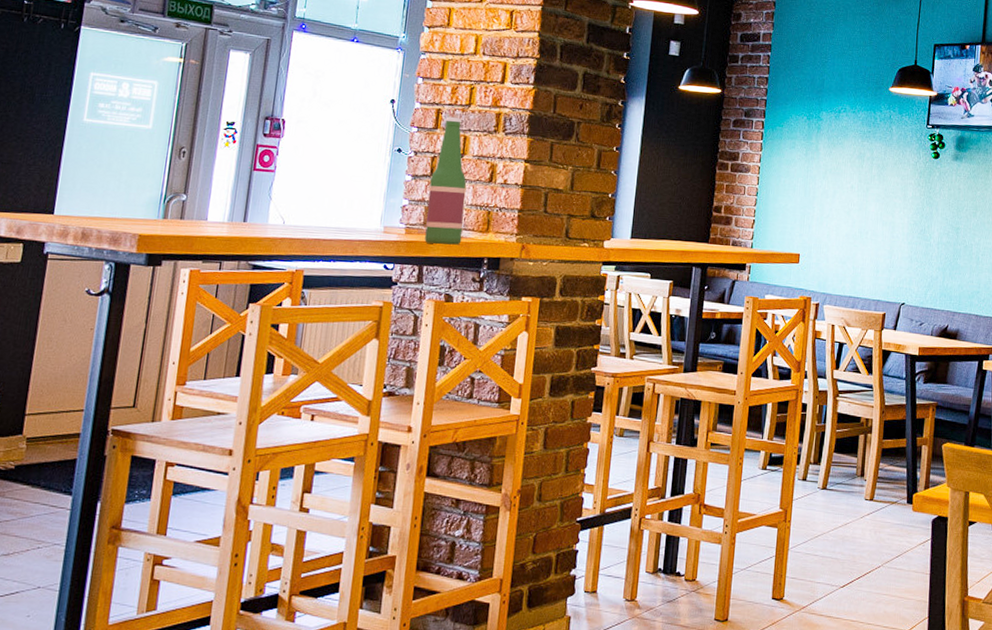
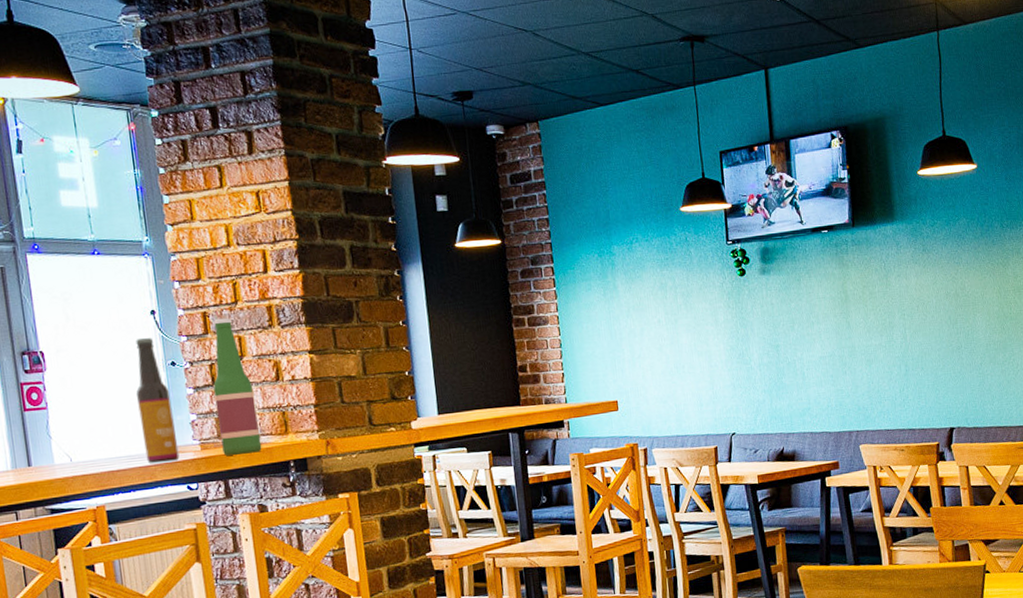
beer bottle: none [353,123,390,241] -> present [136,338,180,464]

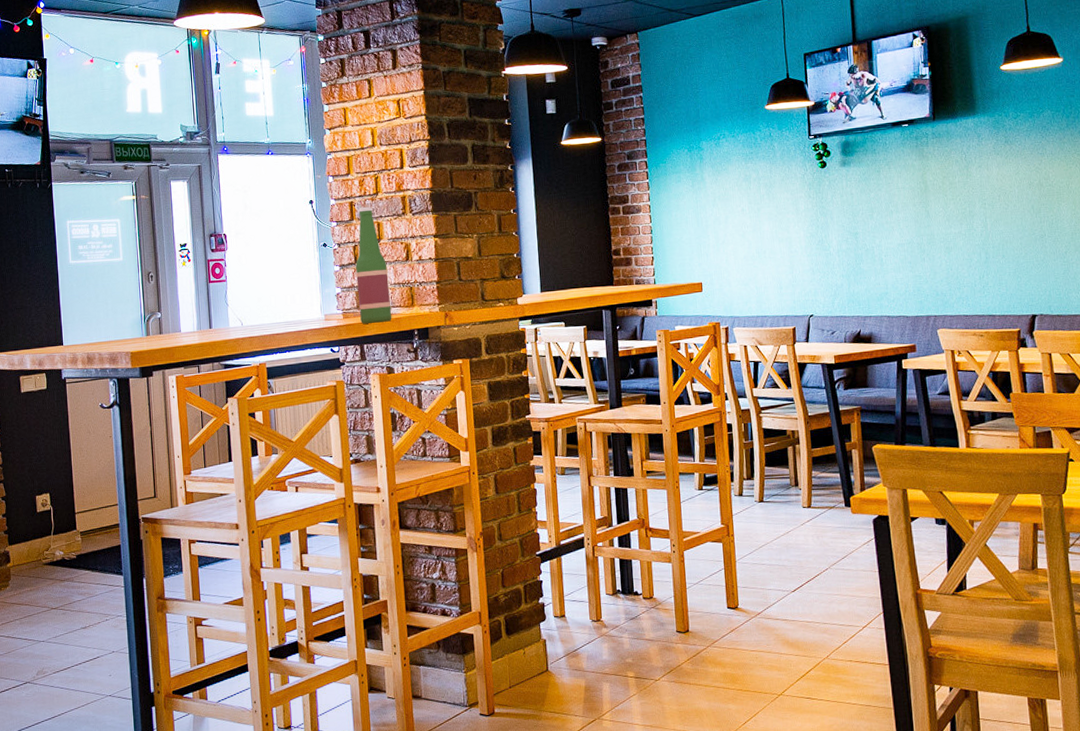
beer bottle: present [136,338,180,464] -> none [294,223,326,330]

